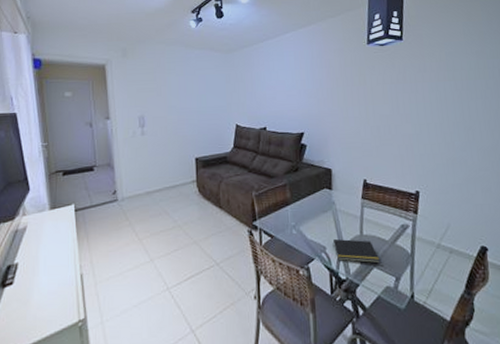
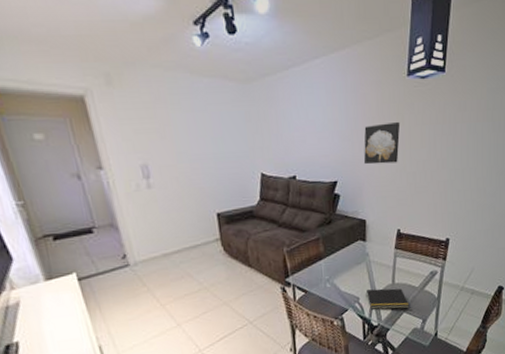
wall art: none [328,81,363,119] -> present [363,121,401,165]

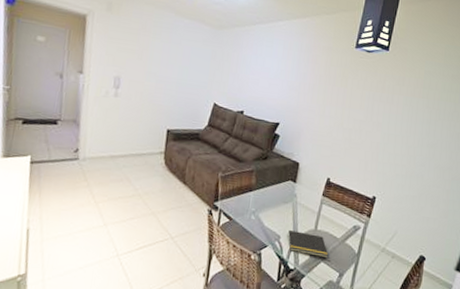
wall art: present [363,121,401,165] -> none [306,81,344,118]

